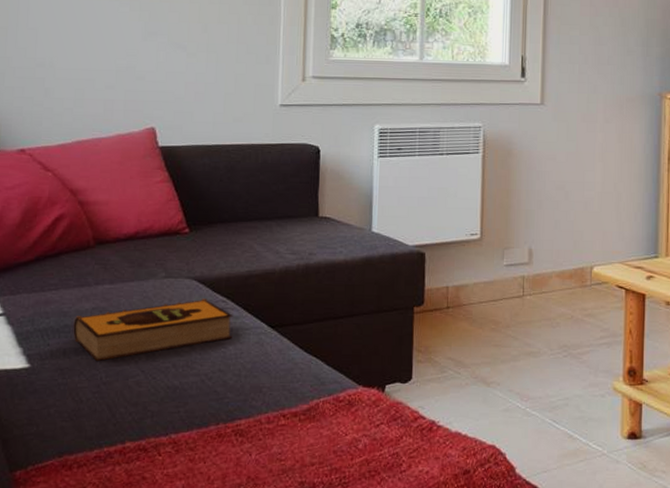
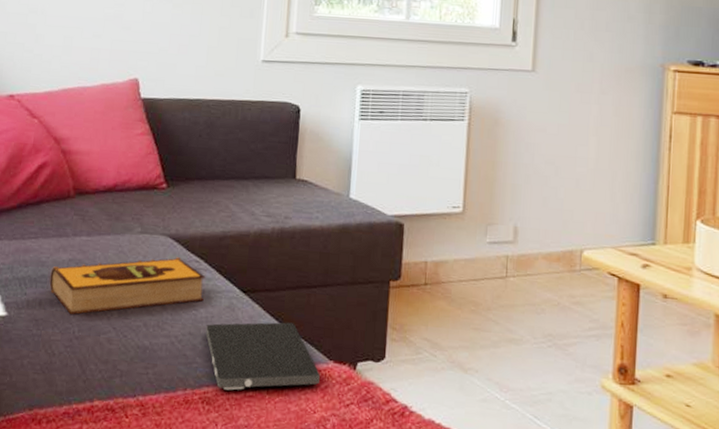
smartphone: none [236,352,350,421] -> present [206,322,320,391]

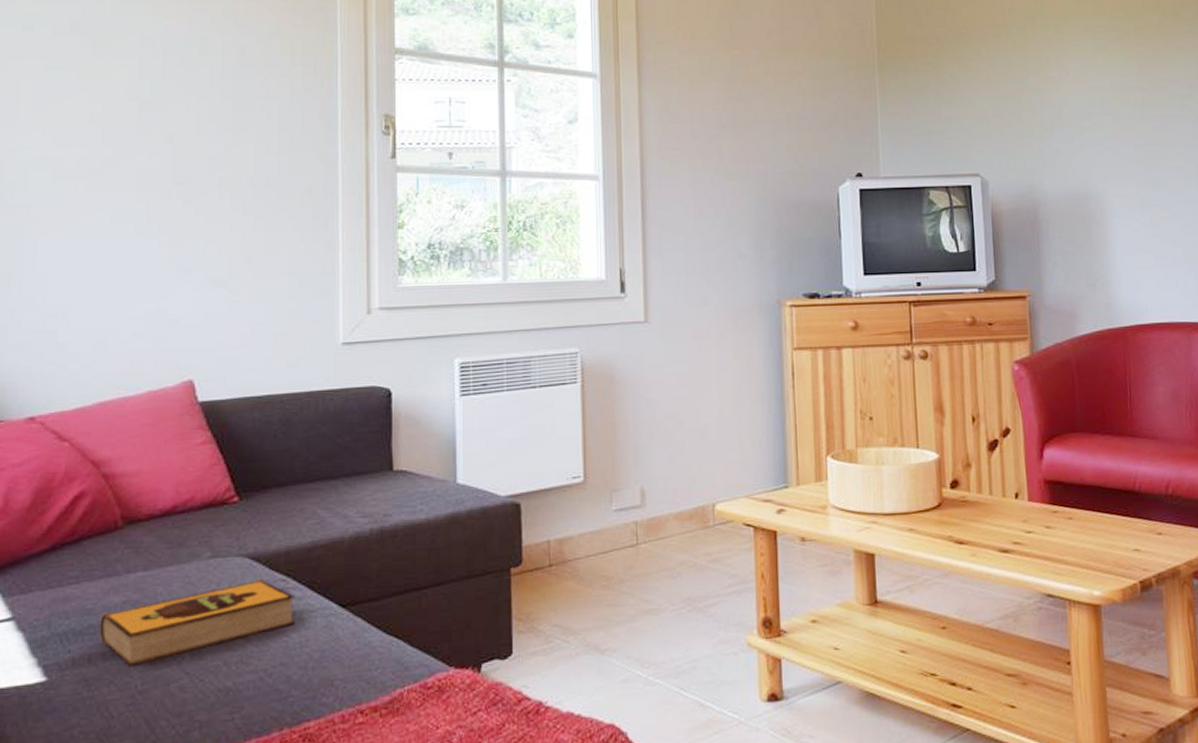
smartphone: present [206,322,320,391] -> none [301,632,440,722]

